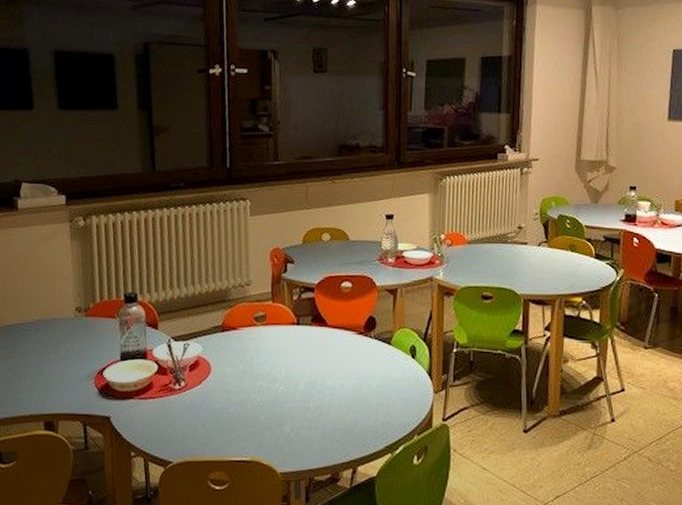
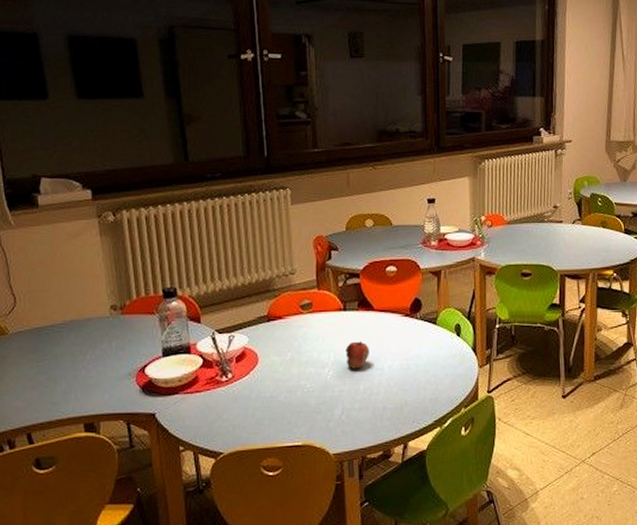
fruit: none [297,357,321,386] -> present [346,341,369,369]

